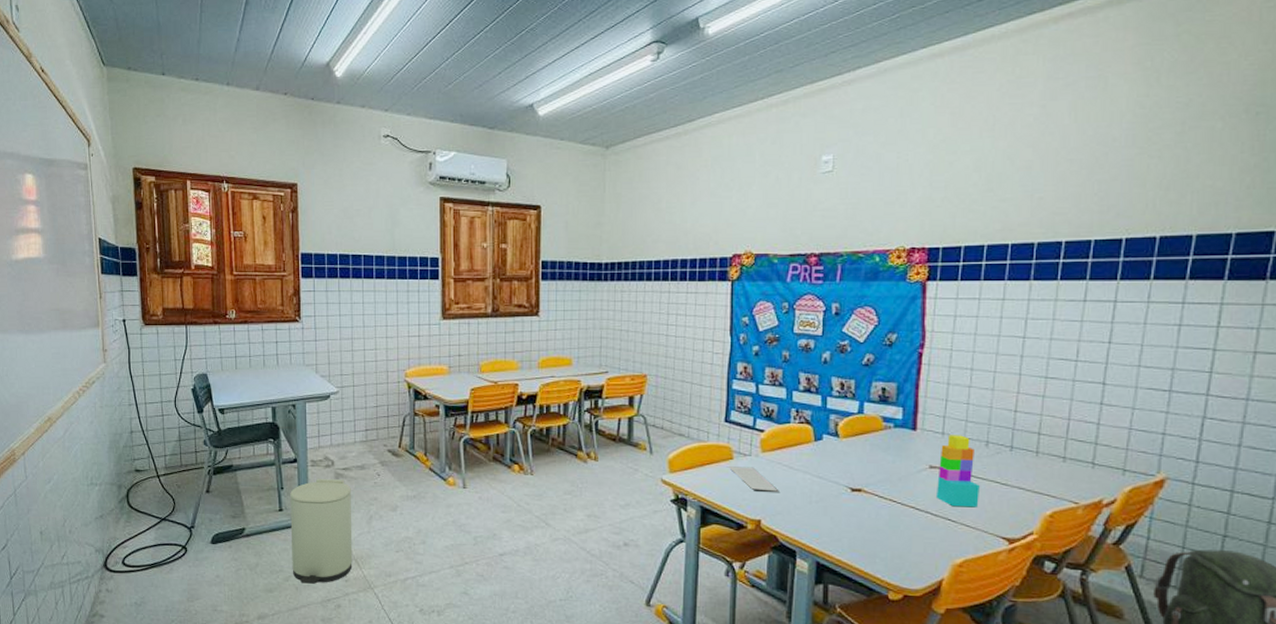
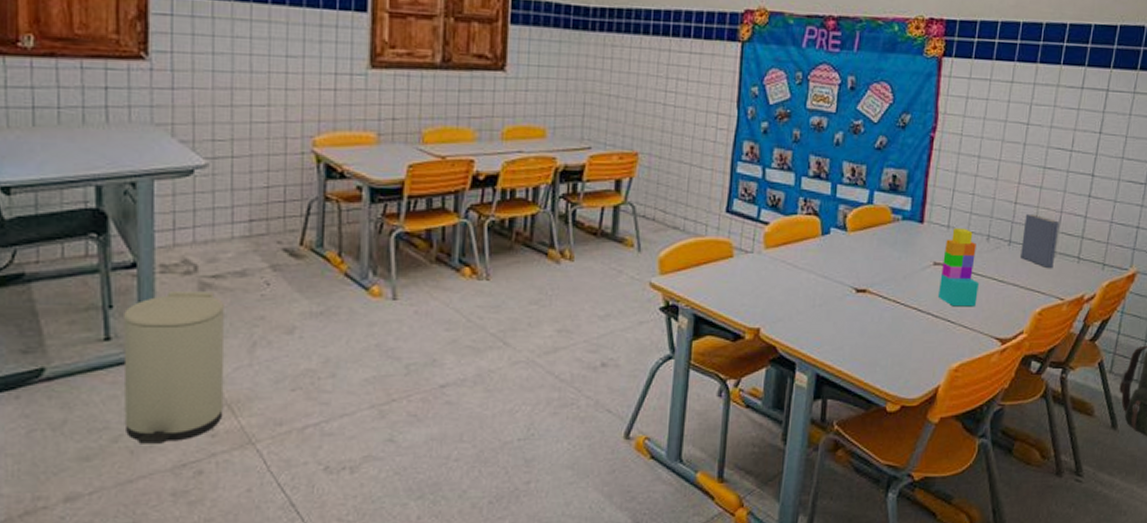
paper: present [726,466,781,493] -> none [725,266,783,296]
book: none [1025,421,1066,474] -> present [1020,213,1059,269]

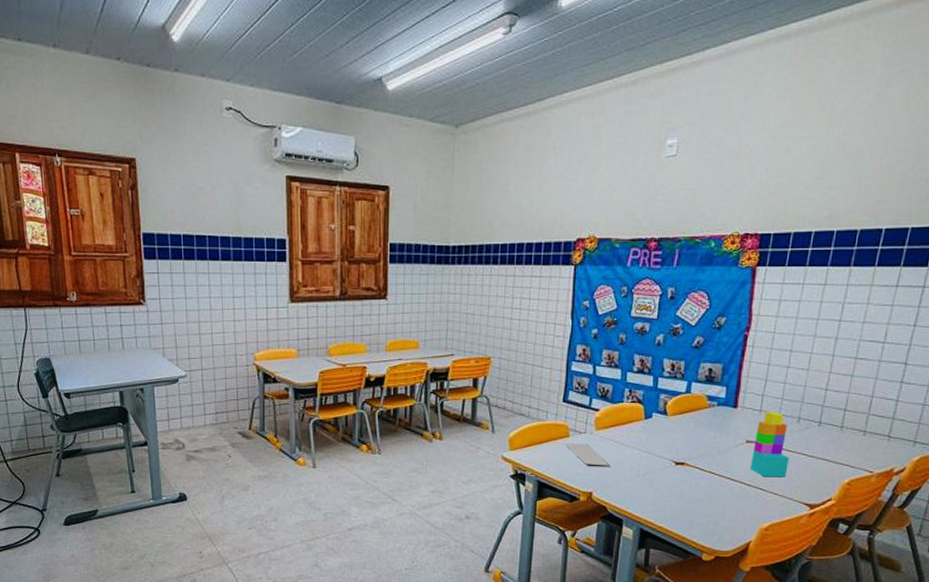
pedal bin: present [123,291,225,444] -> none [142,461,206,561]
paper: none [725,266,783,296] -> present [563,443,612,468]
book: present [1020,213,1059,269] -> none [830,398,869,446]

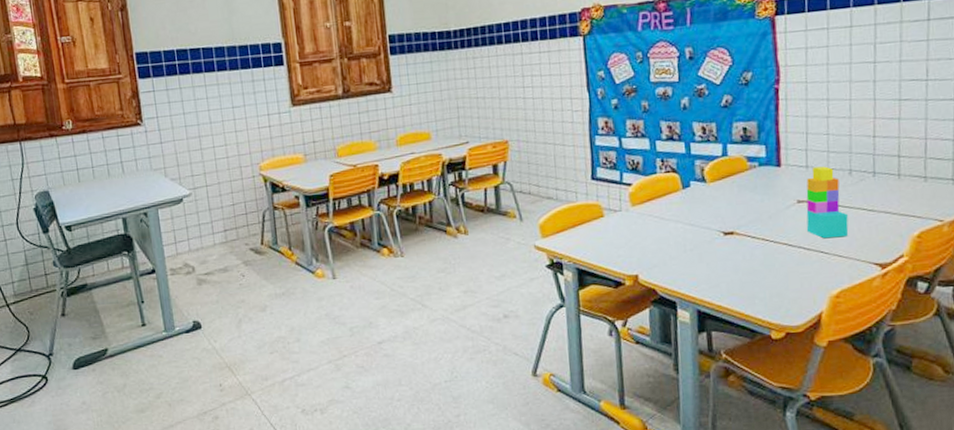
paper: present [563,443,612,468] -> none [598,222,655,248]

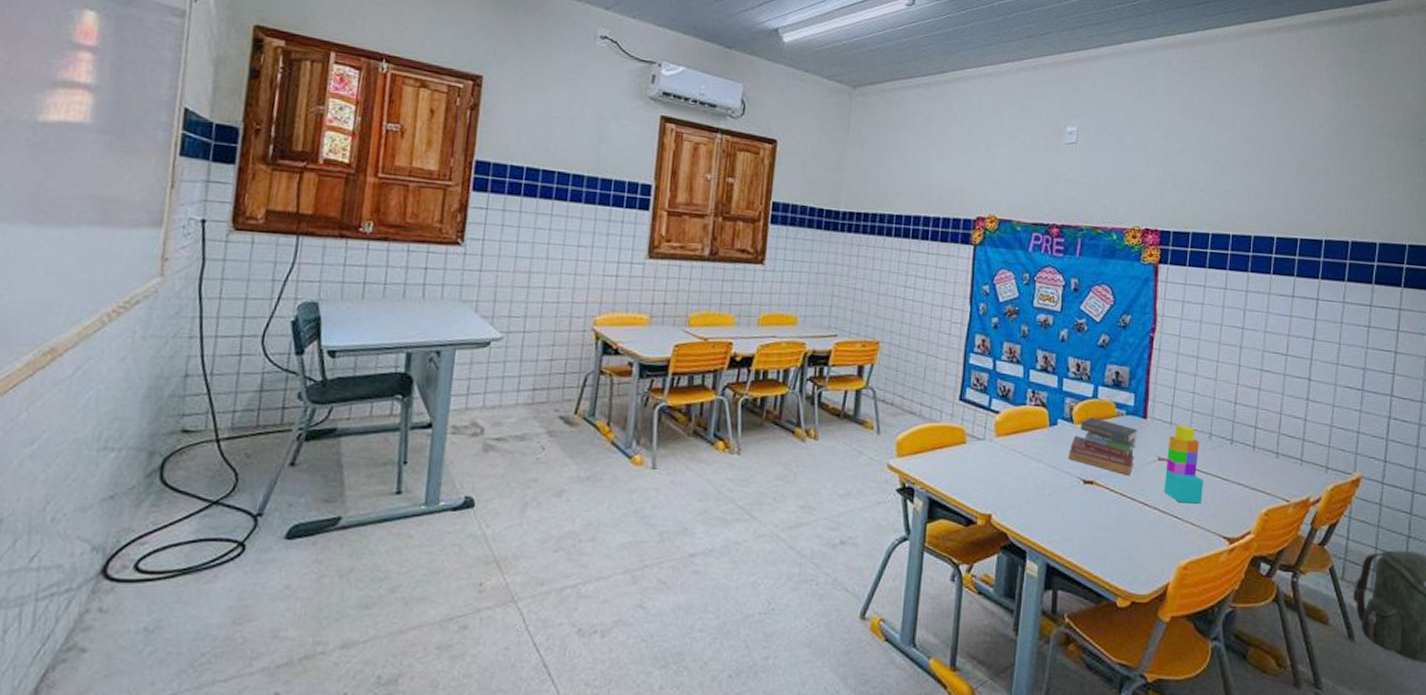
books: none [705,174,773,222] -> present [1068,417,1138,476]

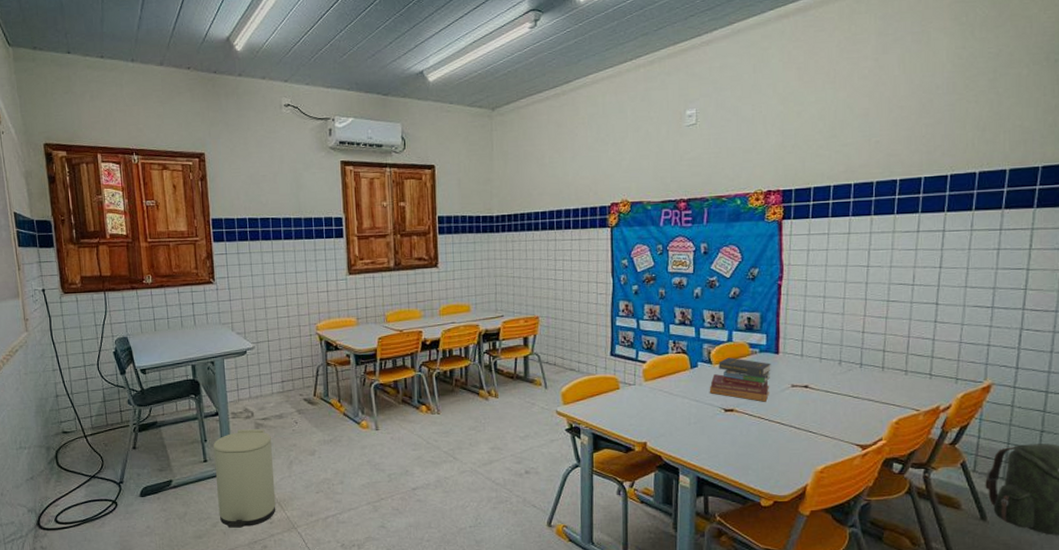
pedal bin: none [403,451,503,596] -> present [213,429,276,528]
toy blocks: present [1163,425,1203,504] -> none [798,356,835,420]

